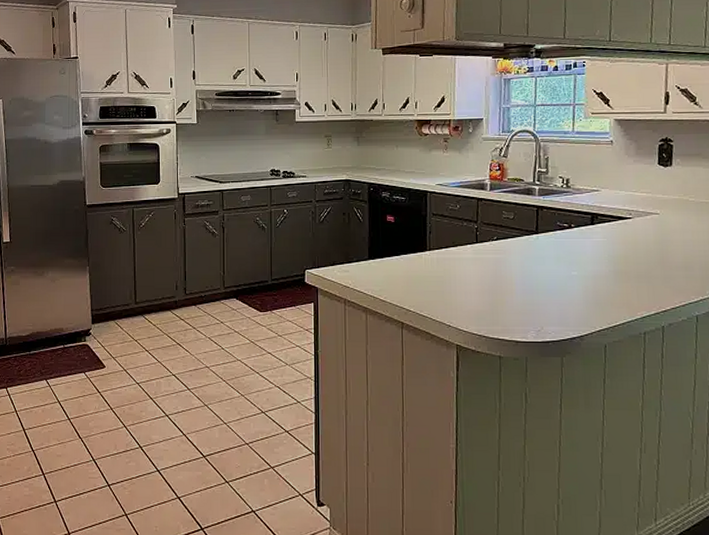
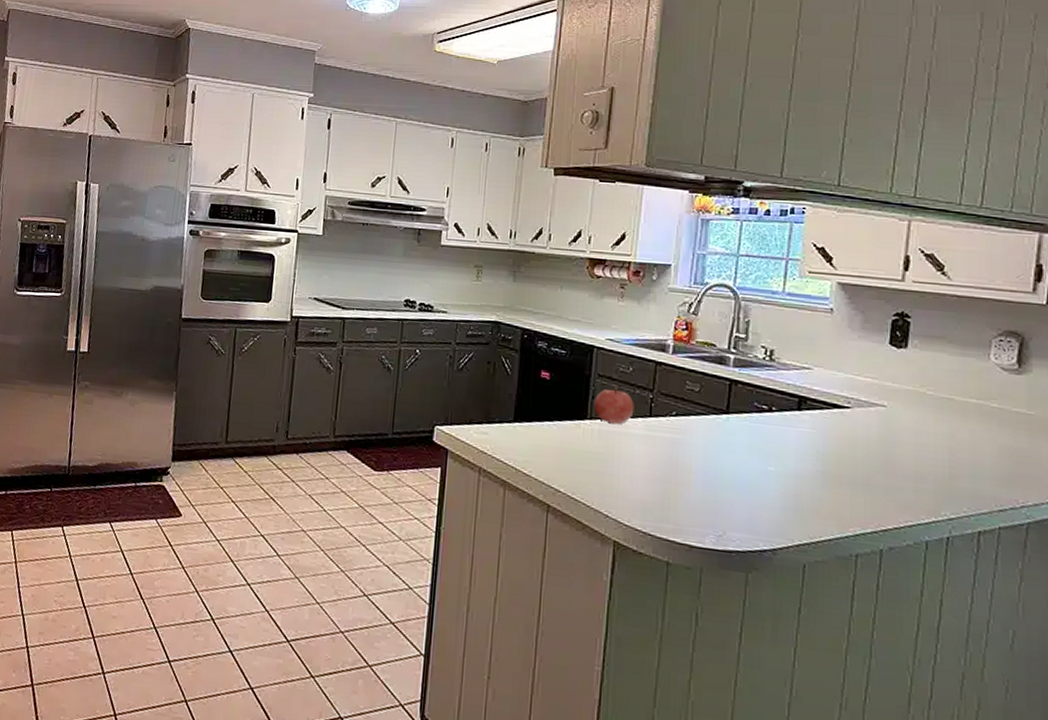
fruit: none [431,222,464,252] -> present [593,386,634,425]

